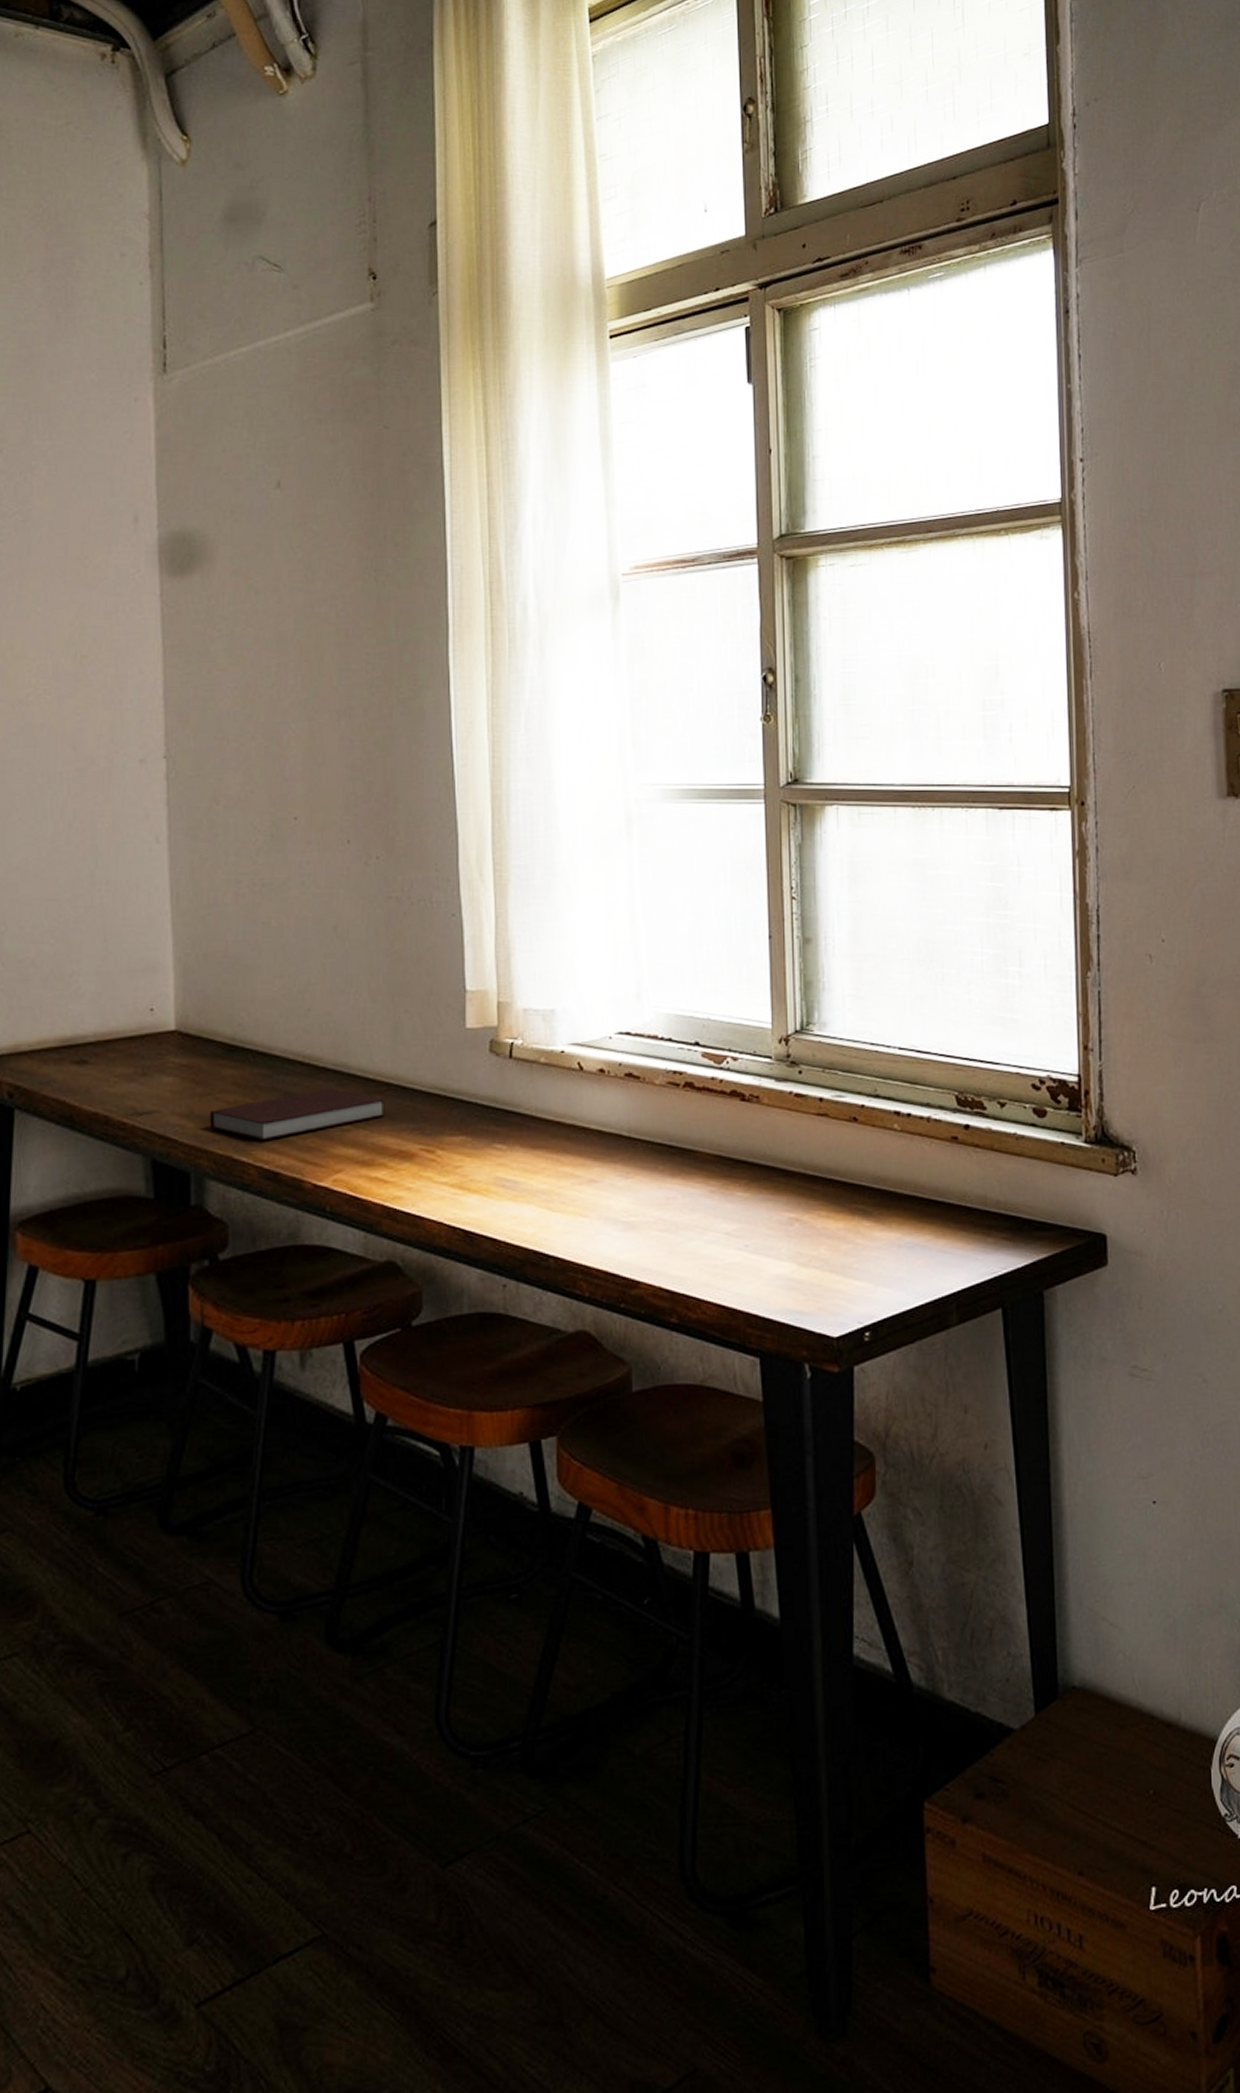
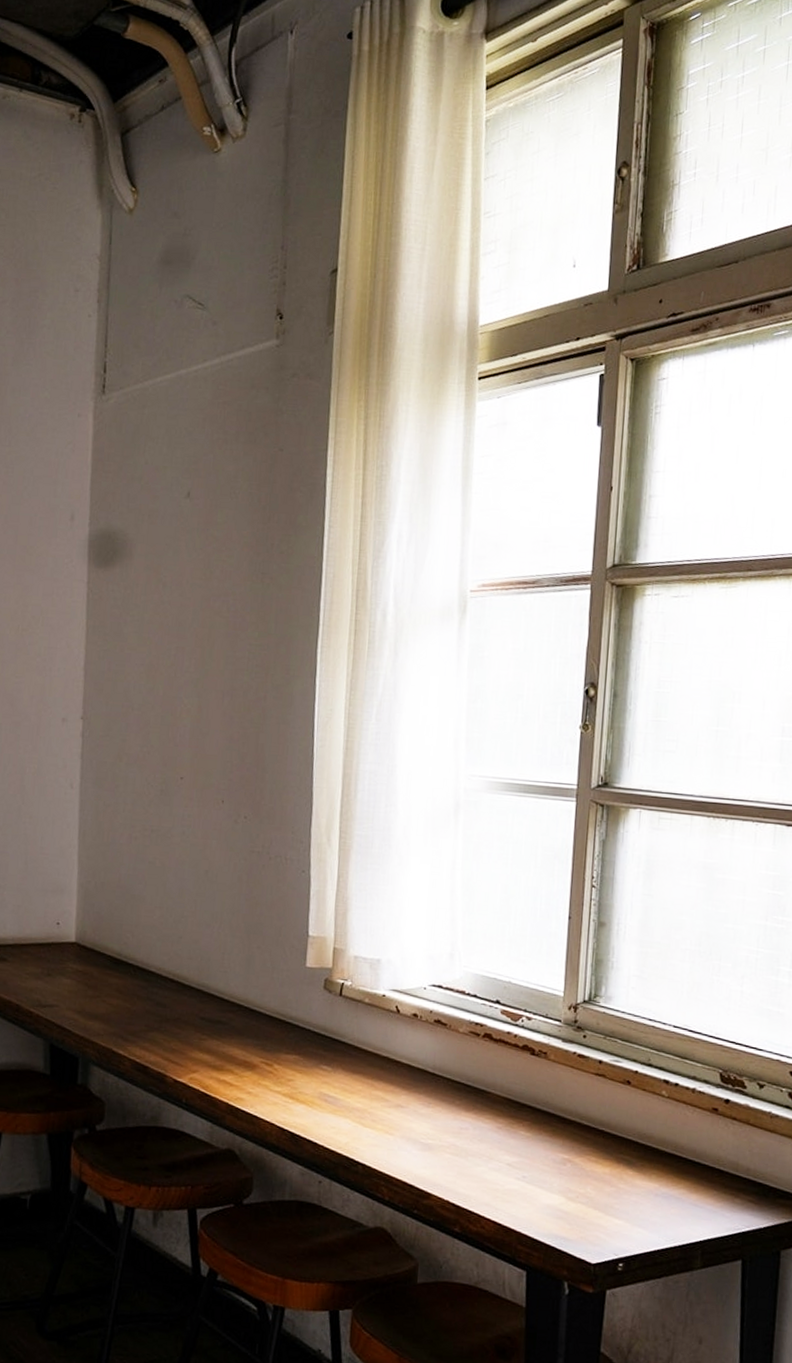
notebook: present [209,1088,386,1140] -> none [96,1003,236,1039]

